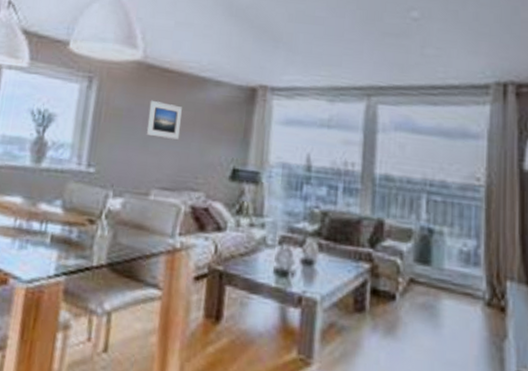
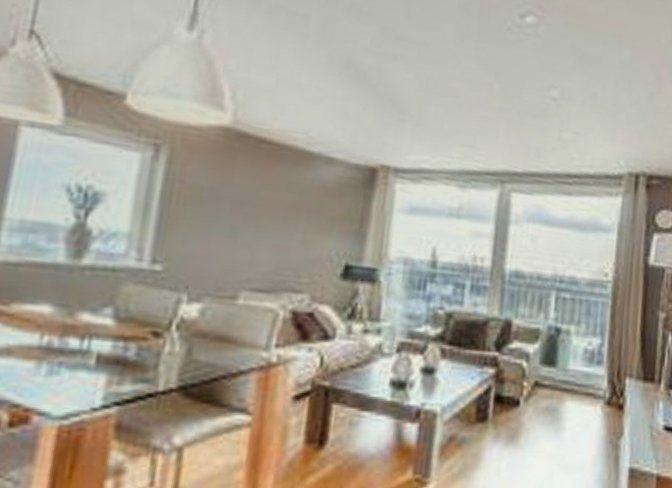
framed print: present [146,100,182,140] -> none [234,178,283,229]

